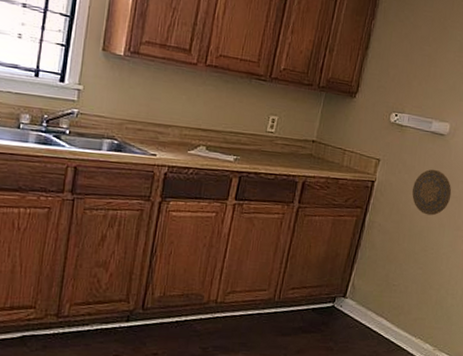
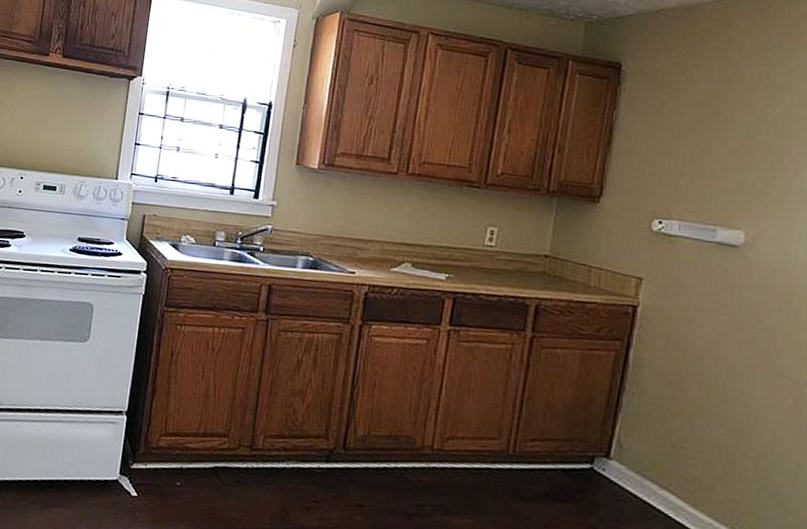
decorative plate: present [412,169,452,216] -> none [697,291,760,355]

